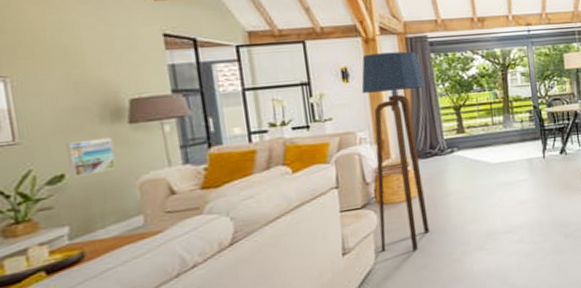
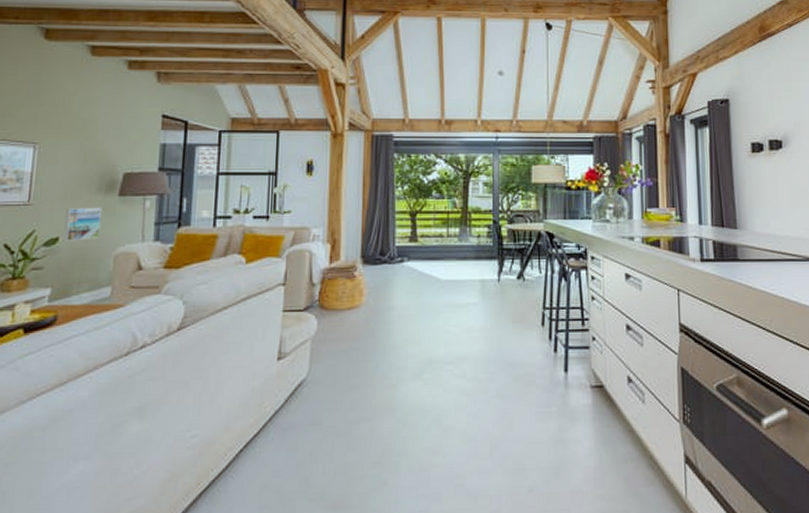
floor lamp: present [361,51,430,252] -> none [316,149,384,366]

